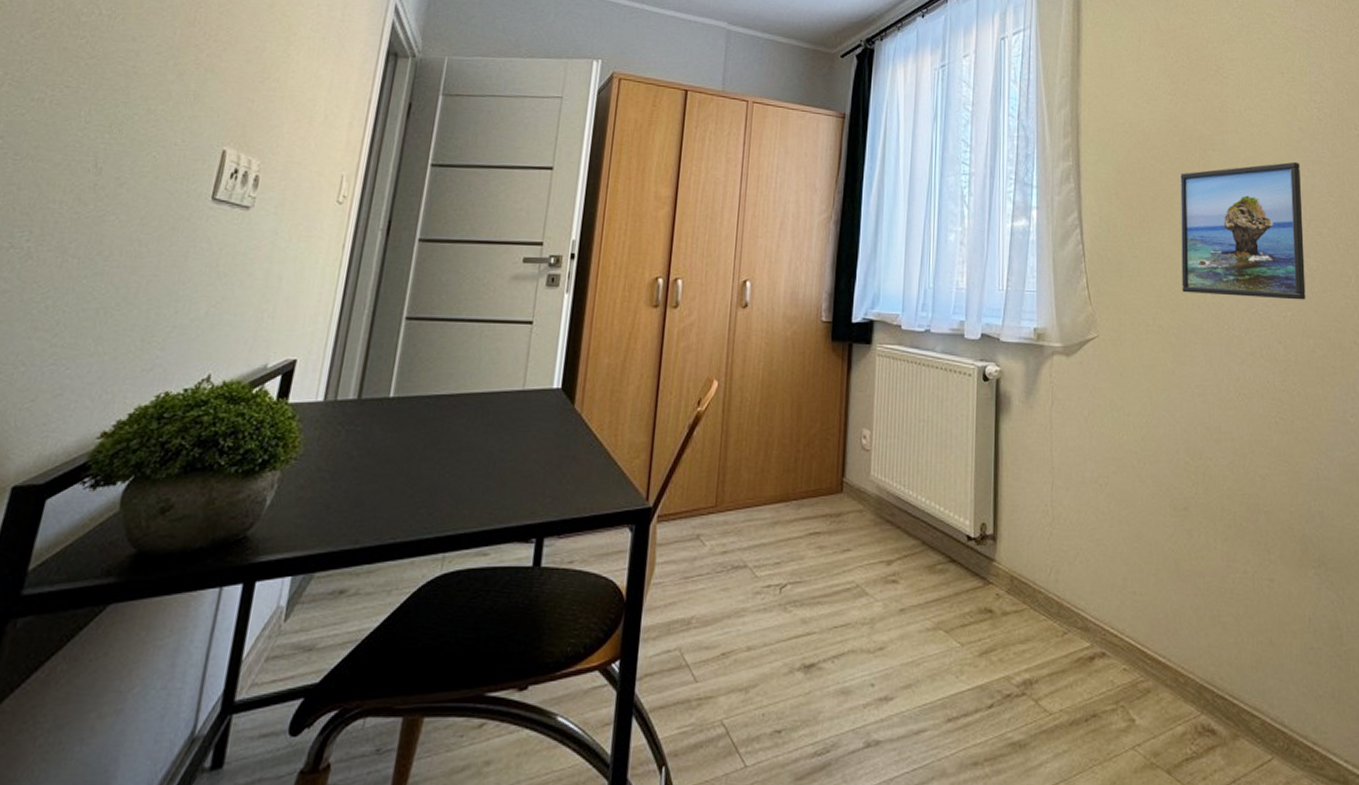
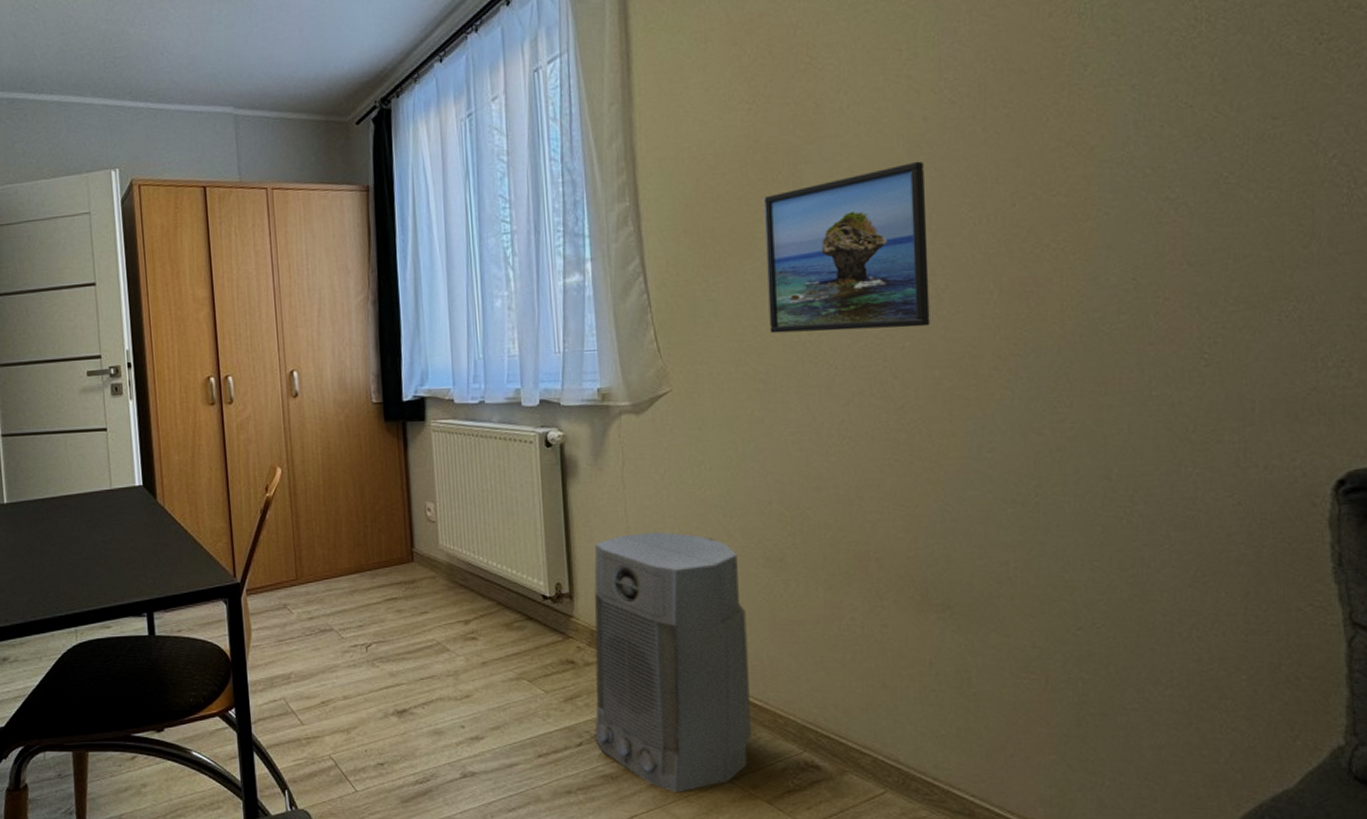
air purifier: none [1006,474,1154,764] -> present [594,531,751,794]

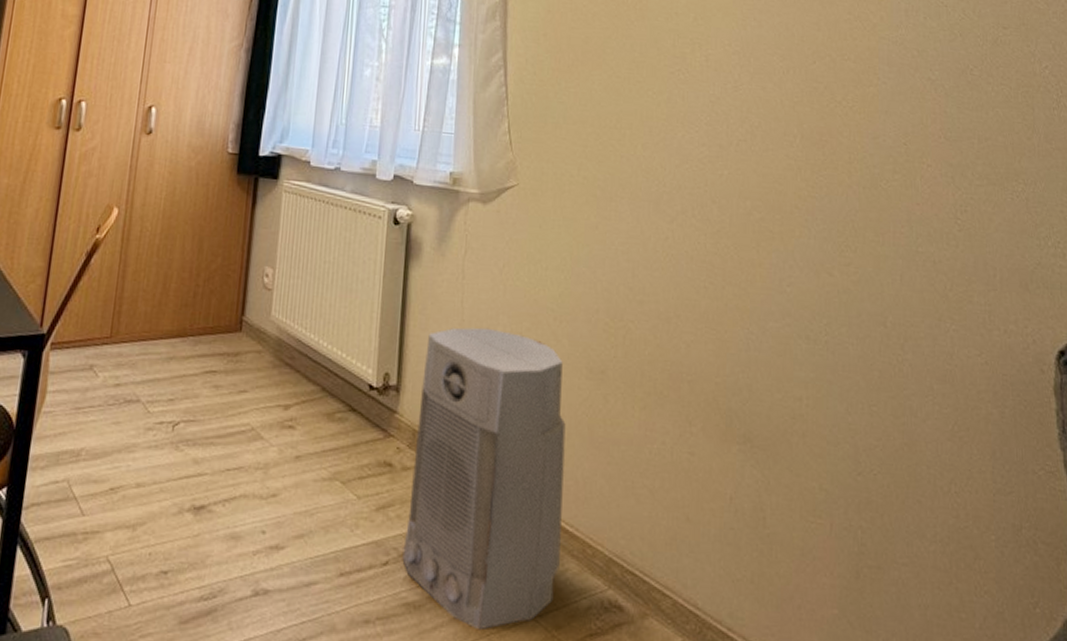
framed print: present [764,161,930,334] -> none [610,9,746,159]

